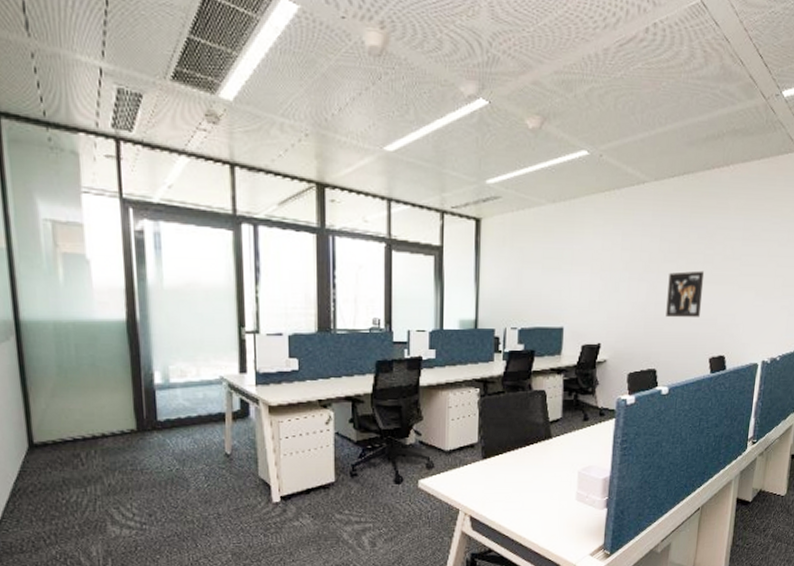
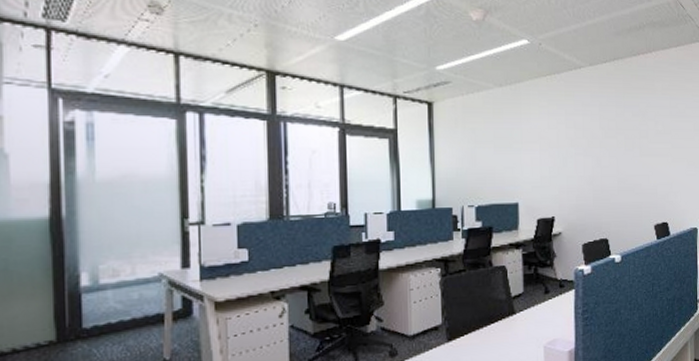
wall art: present [666,270,705,318] -> none [610,145,642,189]

